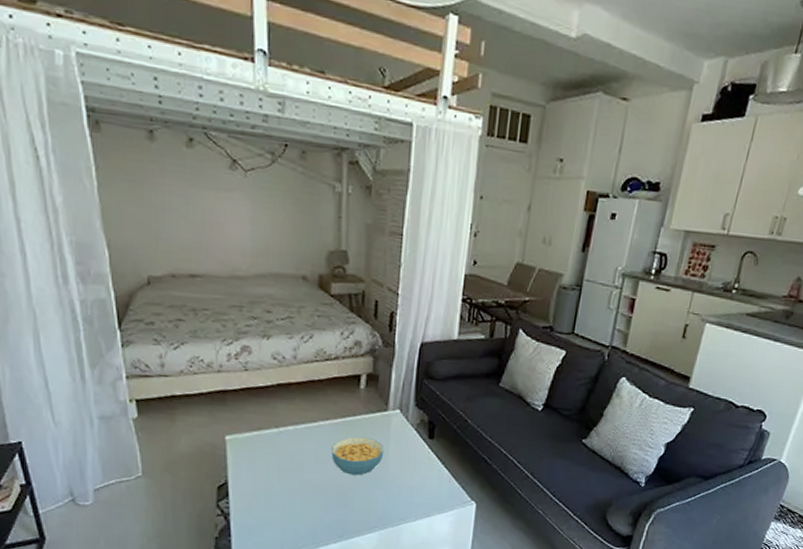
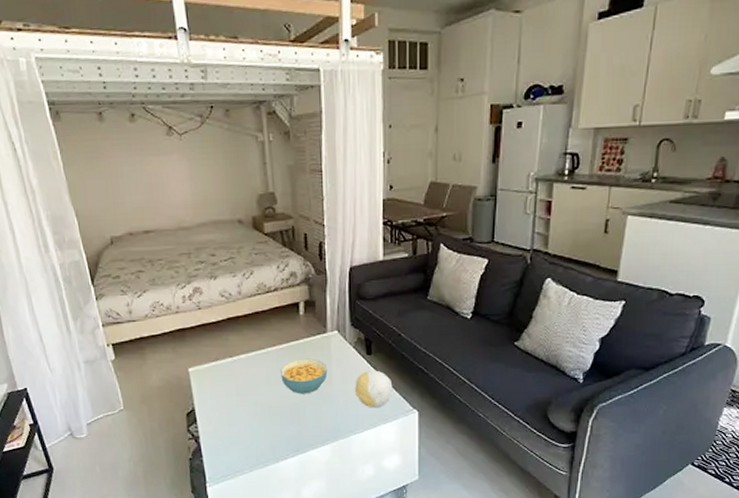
decorative ball: none [411,455,453,497] -> present [355,370,393,408]

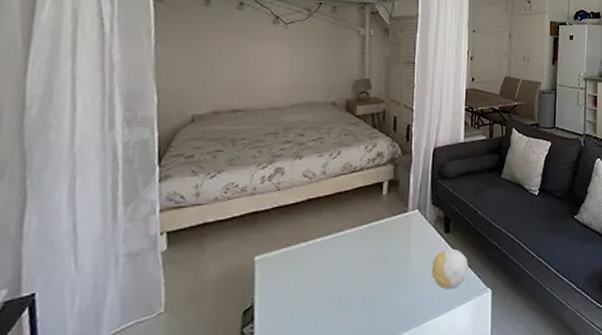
cereal bowl: present [280,358,328,394] -> none [357,239,406,279]

